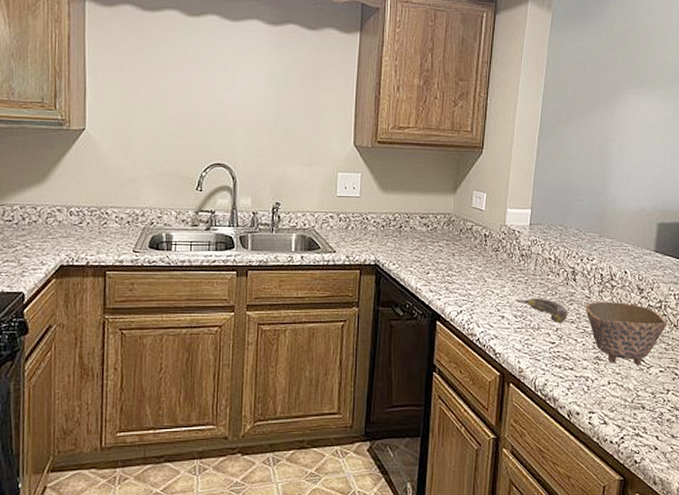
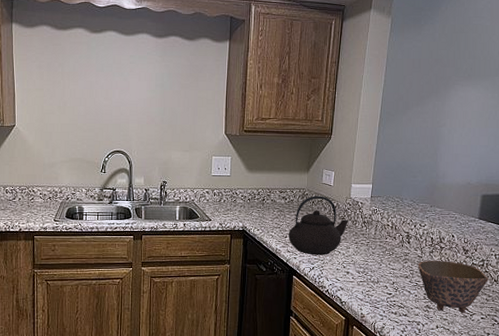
teapot: none [431,222,504,296] -> present [288,196,349,255]
banana: present [515,298,569,323] -> none [358,257,404,277]

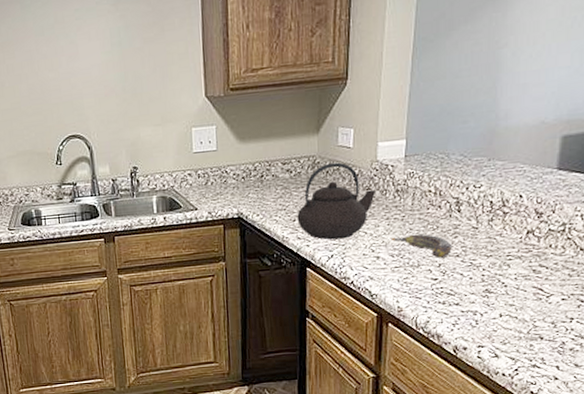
banana: none [358,257,404,277] -> present [391,233,453,258]
bowl: present [418,260,489,312] -> none [472,229,572,295]

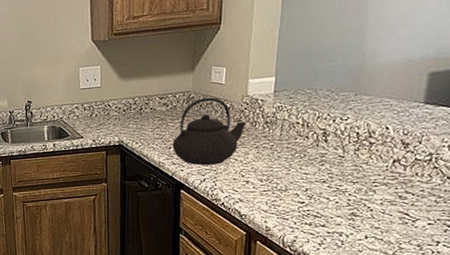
banana: present [391,233,453,258] -> none [260,161,320,183]

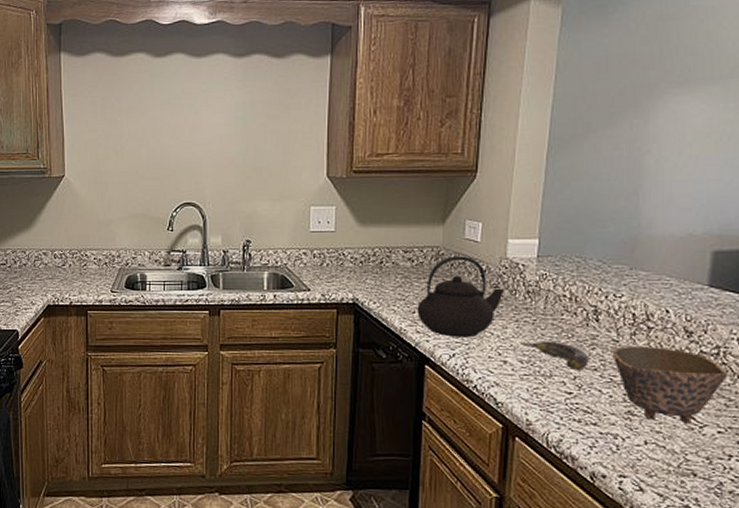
banana: none [260,161,320,183] -> present [520,340,590,370]
bowl: none [338,158,439,218] -> present [612,345,728,422]

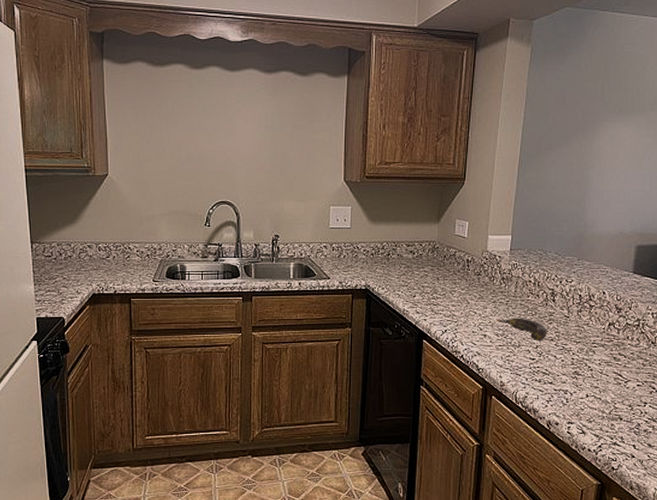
teapot: present [417,256,505,338] -> none [417,249,486,316]
bowl: present [612,345,728,422] -> none [564,320,645,379]

